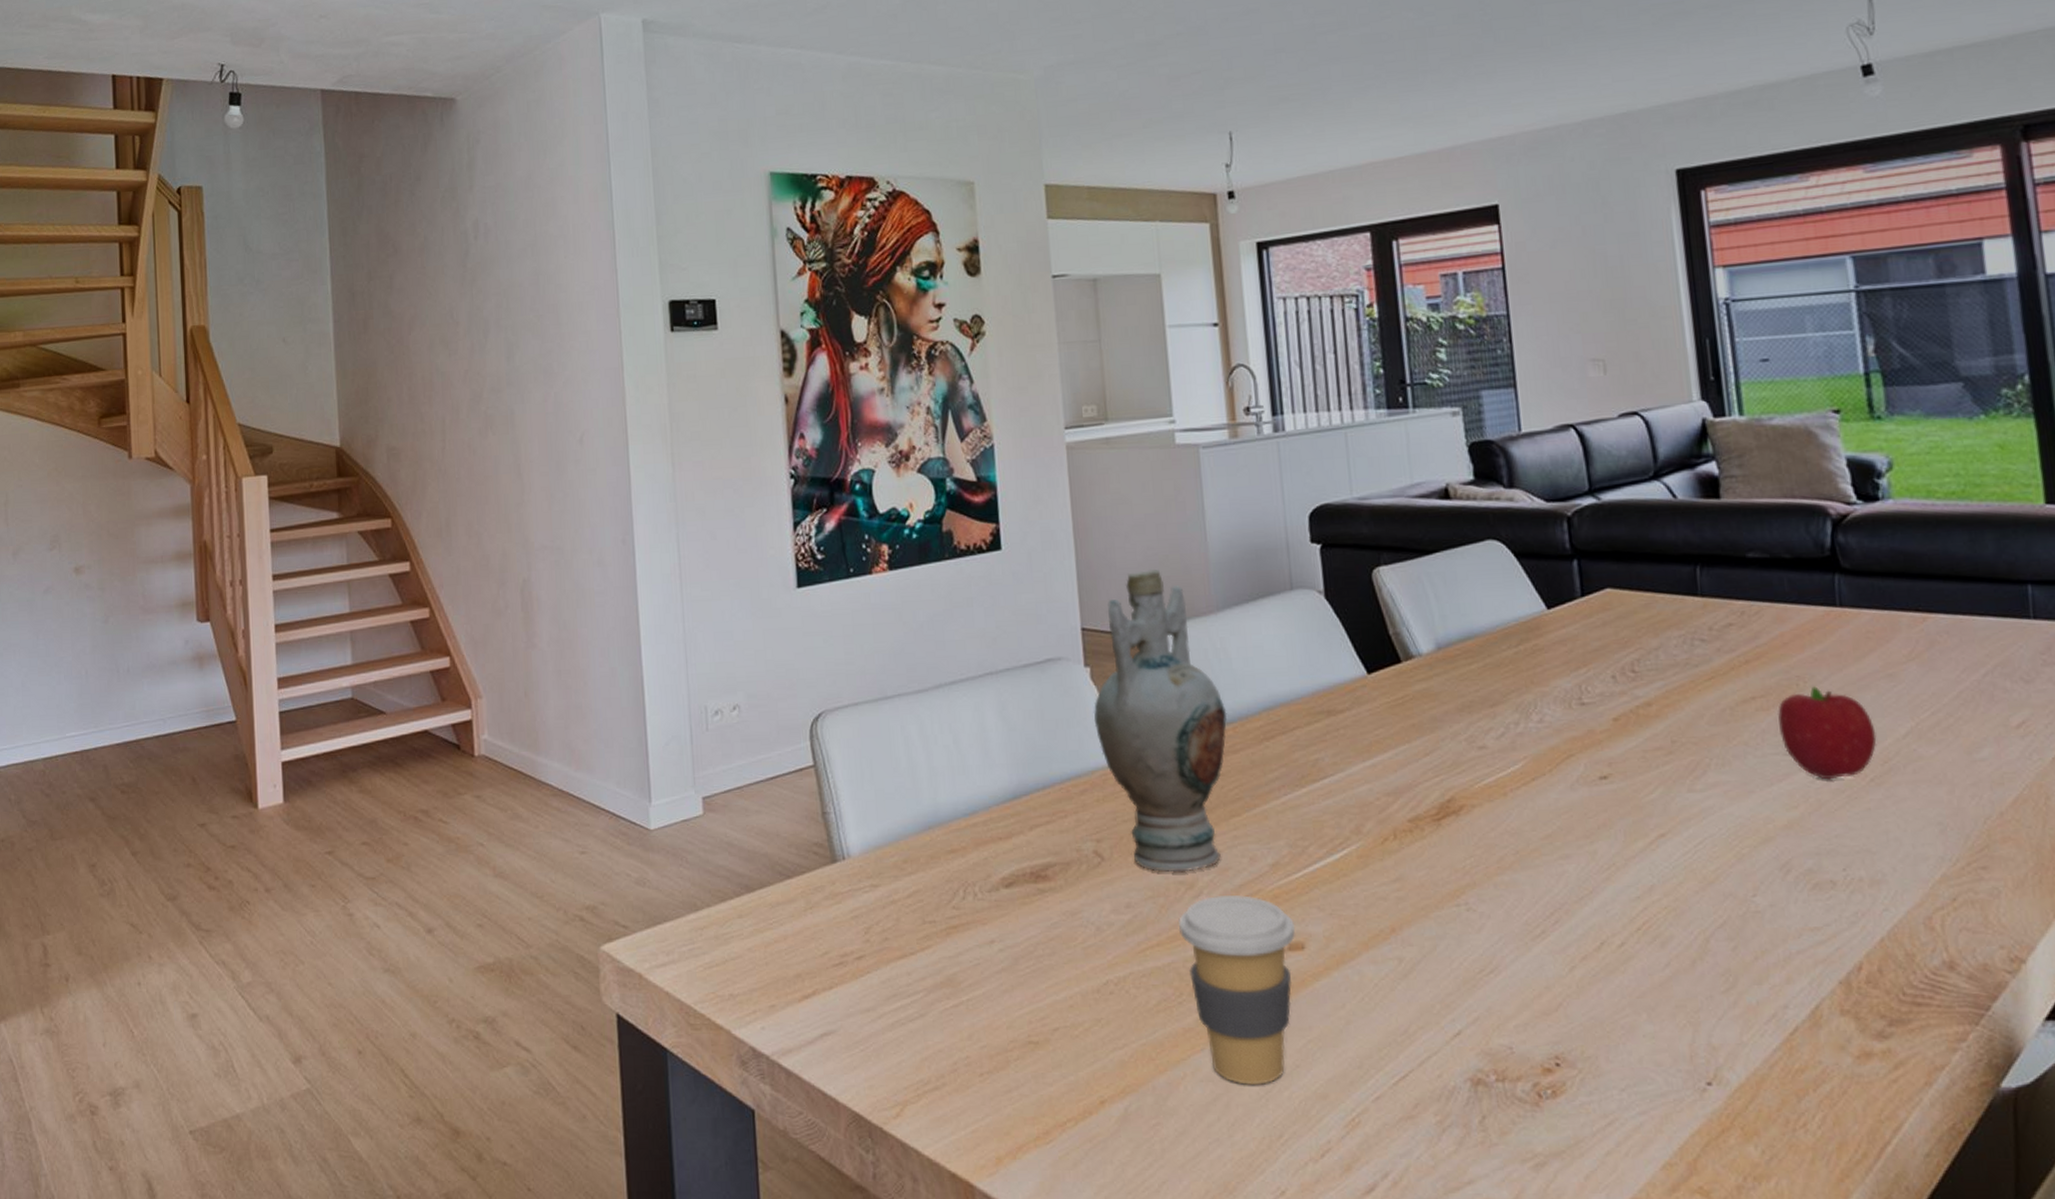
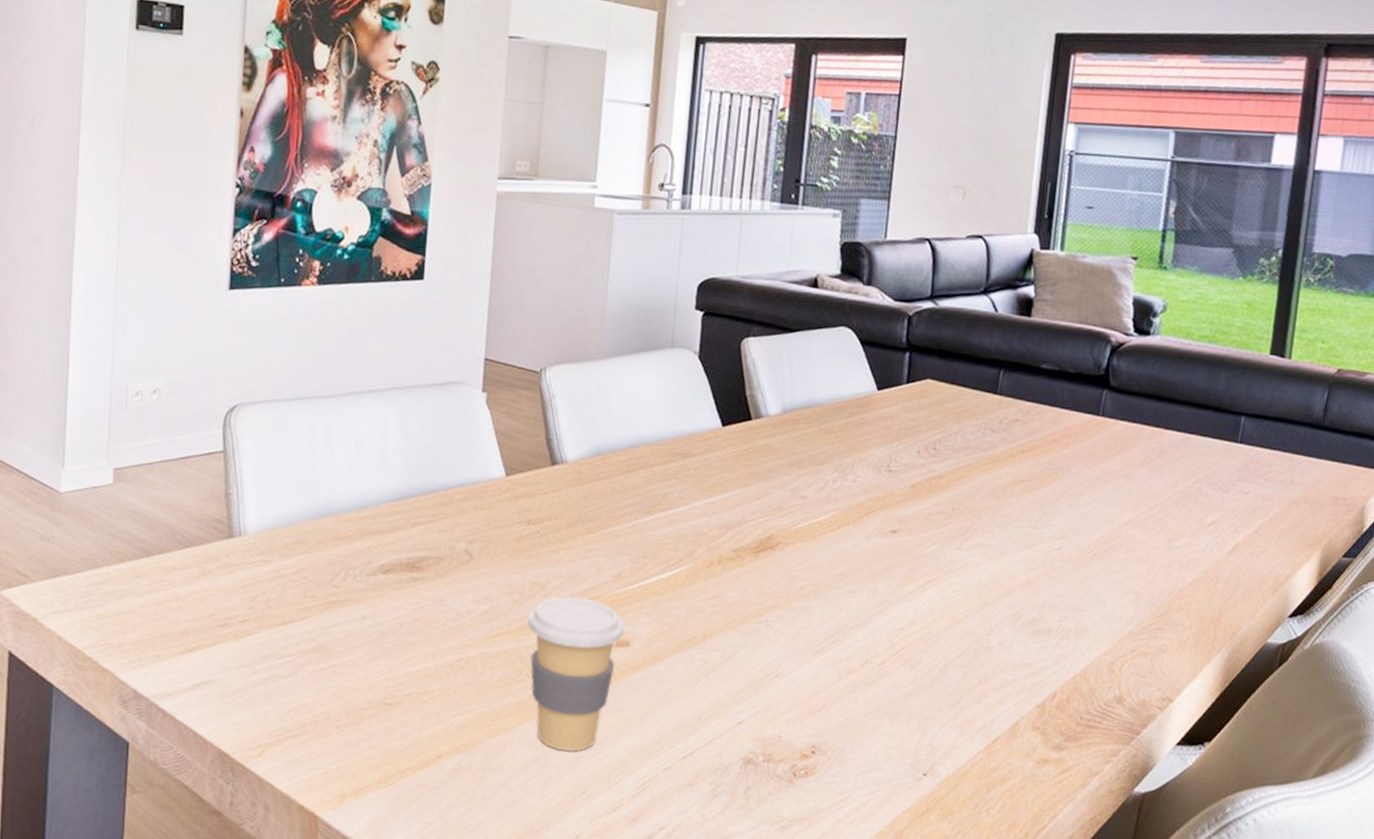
decorative bottle: present [1093,569,1227,873] -> none [483,314,599,575]
fruit: present [1778,686,1877,780] -> none [1035,477,1106,551]

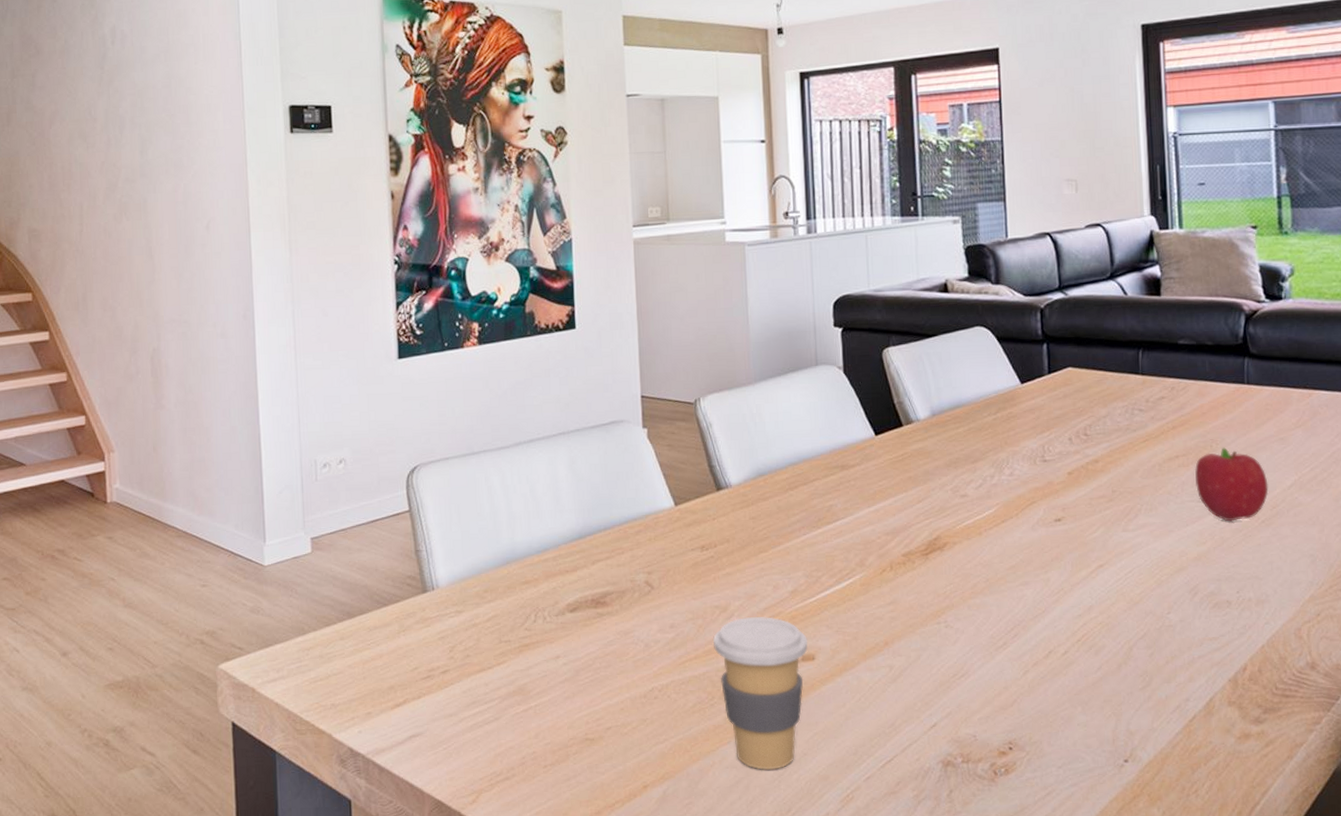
fruit: none [1035,477,1106,551] -> present [1195,447,1269,522]

